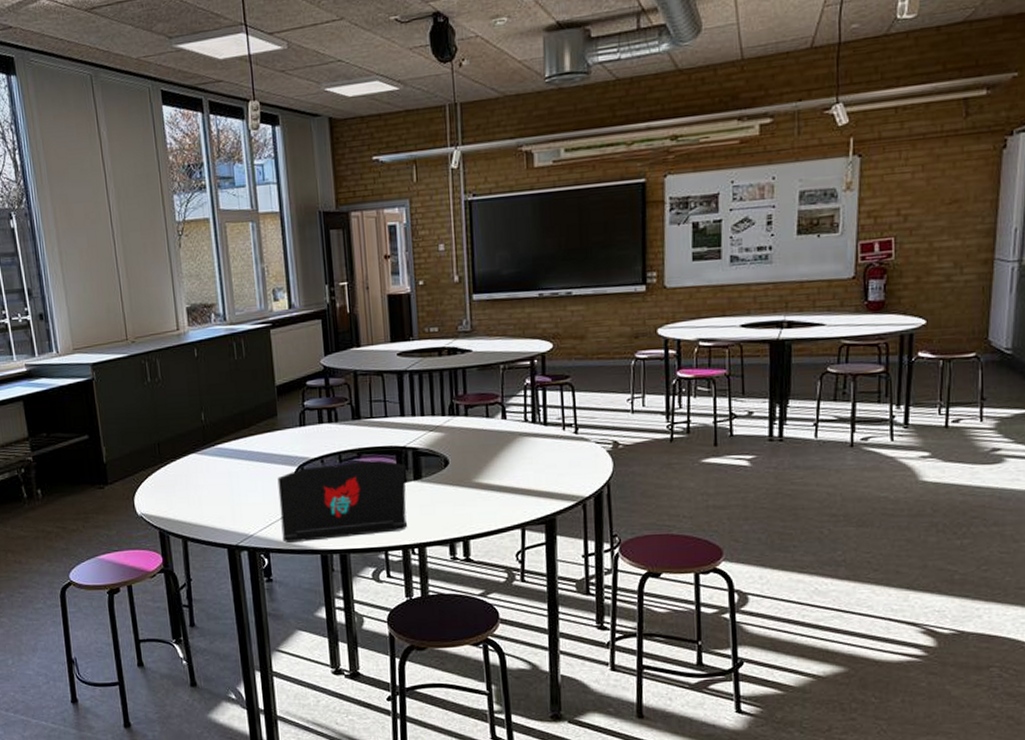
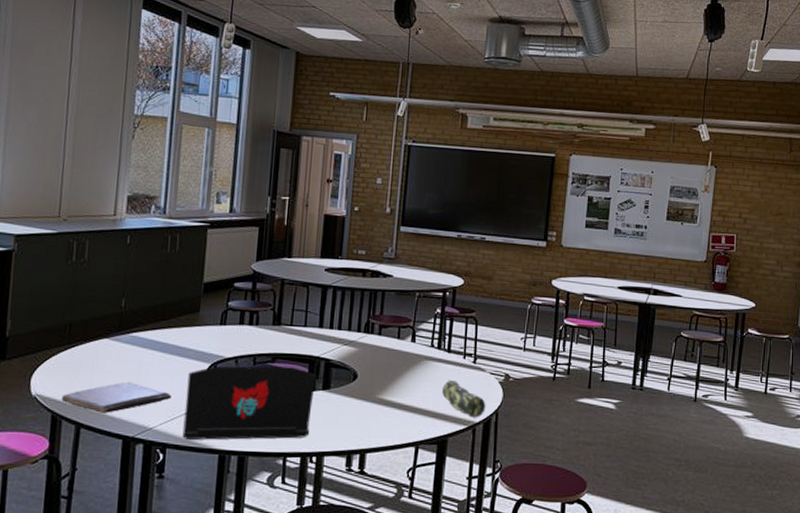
book: none [164,492,266,525] -> present [61,381,172,413]
pencil case: none [543,454,595,493] -> present [442,379,486,418]

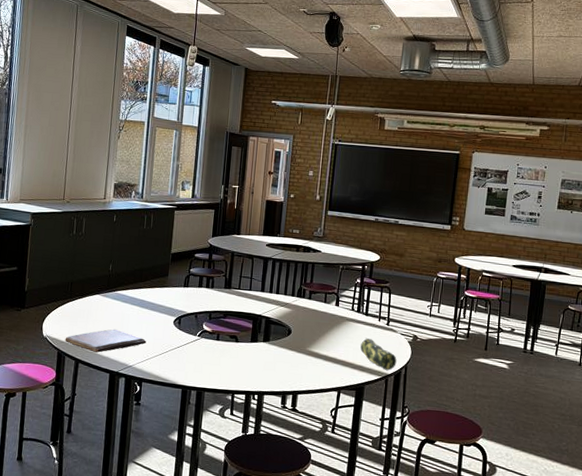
laptop: present [182,366,316,441] -> none [154,319,258,380]

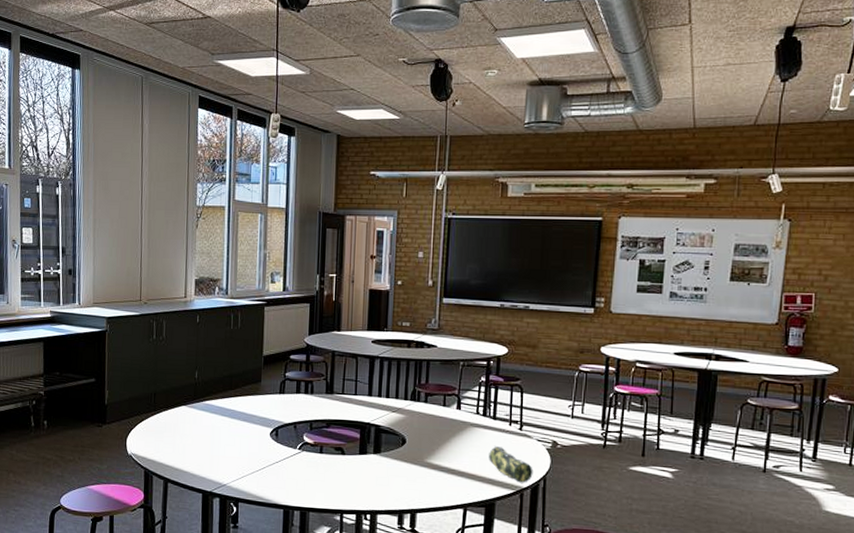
book: present [65,329,147,353] -> none [151,443,241,471]

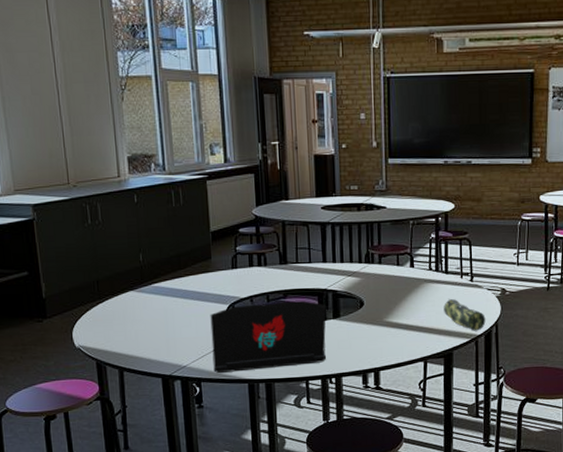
laptop: none [251,430,367,497] -> present [210,301,326,374]

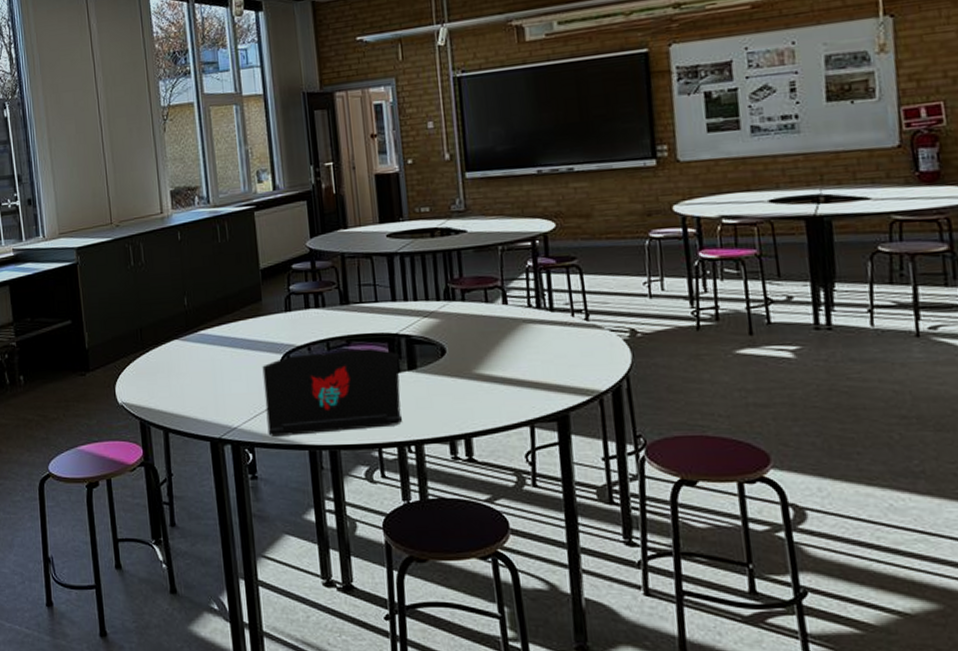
pencil case: present [444,298,486,331] -> none [551,343,612,386]

